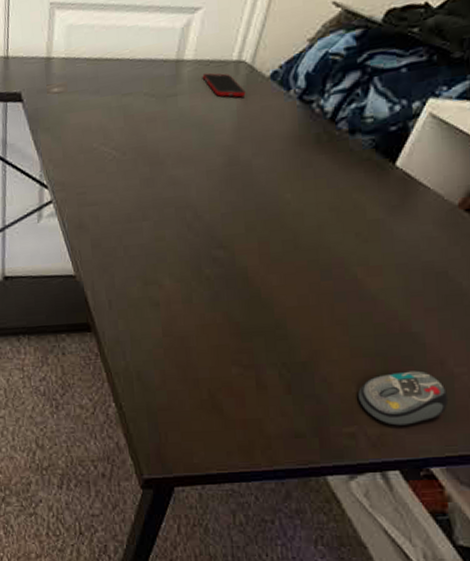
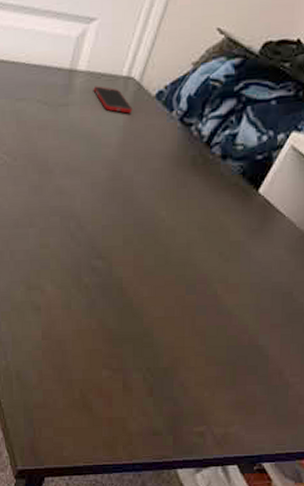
computer mouse: present [358,370,449,426] -> none [209,379,283,426]

